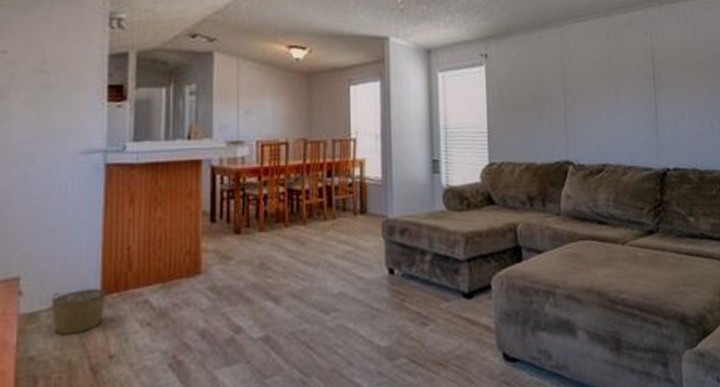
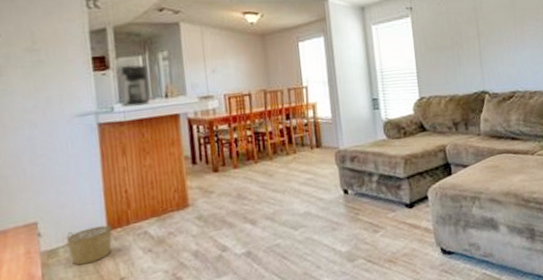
coffee maker: none [135,97,171,148] -> present [120,65,150,107]

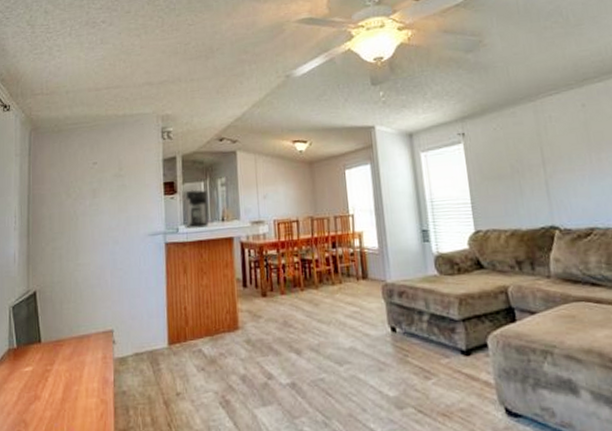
basket: present [66,225,112,266] -> none [135,339,172,376]

